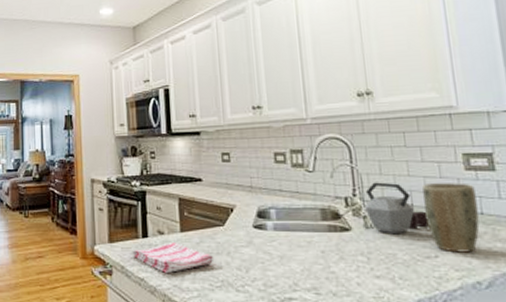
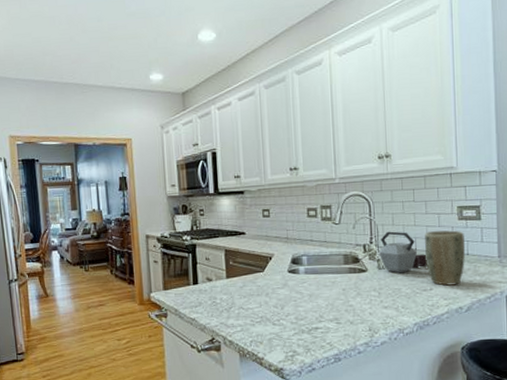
dish towel: present [132,241,214,274] -> none [184,286,255,314]

